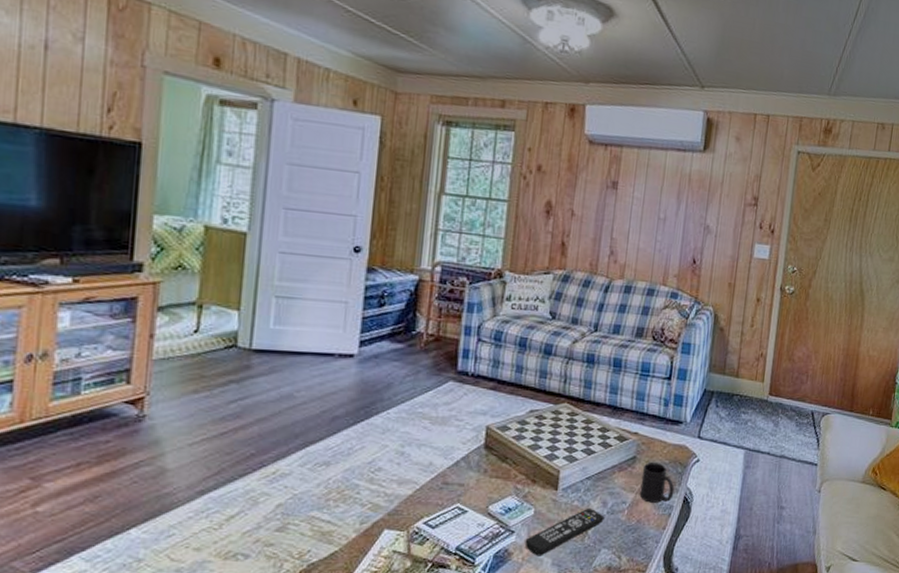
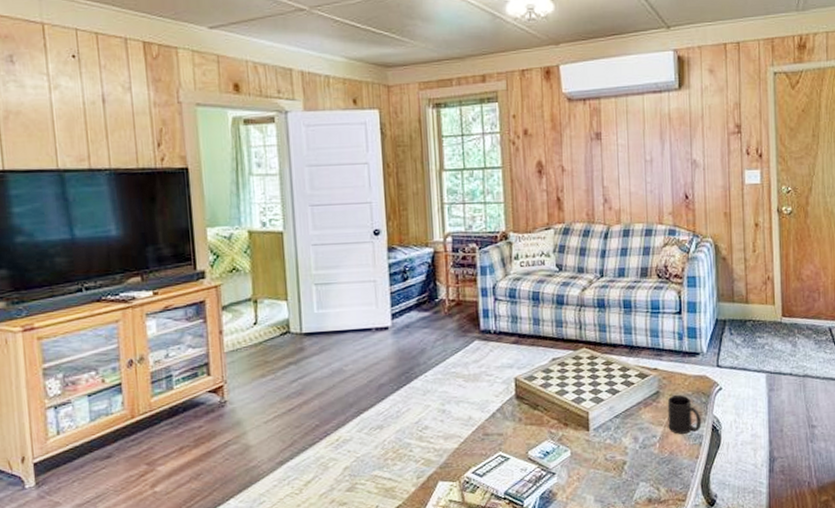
remote control: present [525,507,605,556] -> none [566,444,638,495]

